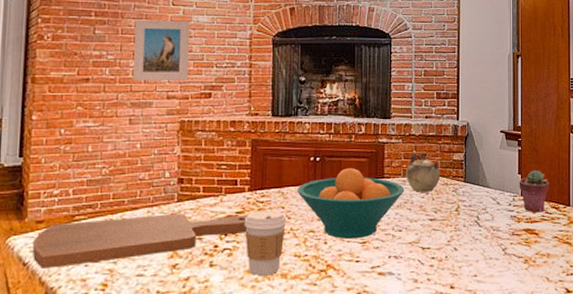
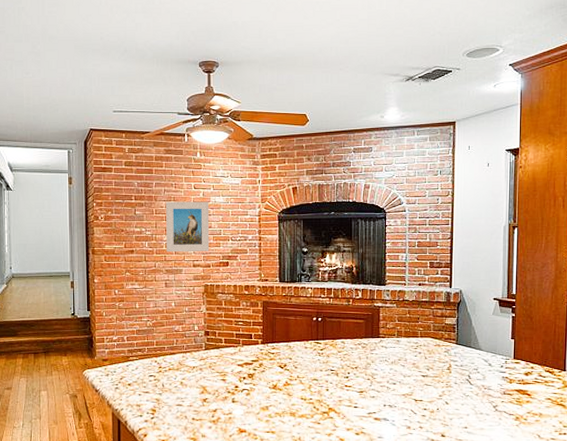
cutting board: present [33,213,248,269] -> none [102,359,262,395]
coffee cup: present [244,209,287,276] -> none [258,360,294,413]
fruit bowl: present [297,168,405,239] -> none [302,328,399,388]
teapot: present [405,153,441,192] -> none [399,316,433,351]
potted succulent: present [519,170,550,213] -> none [512,336,544,375]

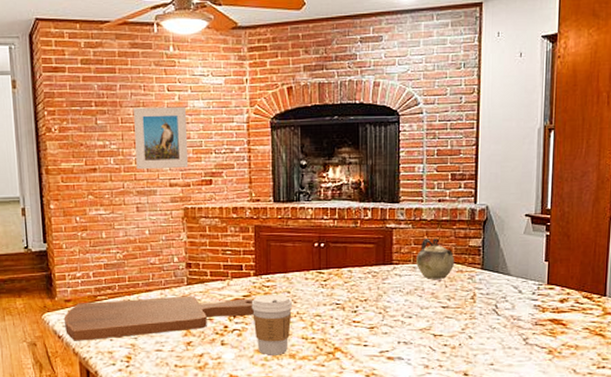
cutting board: none [102,359,262,395] -> present [64,296,255,341]
coffee cup: none [258,360,294,413] -> present [251,294,293,355]
teapot: none [399,316,433,351] -> present [415,238,455,279]

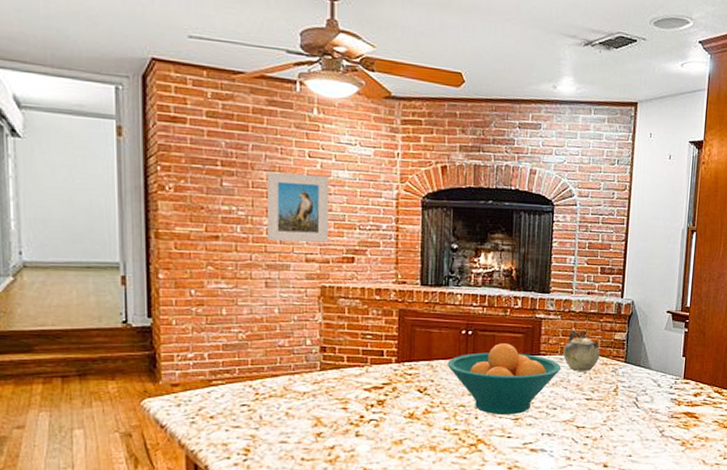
cutting board: present [64,296,255,341] -> none [170,382,395,432]
coffee cup: present [251,294,293,355] -> none [391,382,436,448]
fruit bowl: none [302,254,415,324] -> present [447,343,561,415]

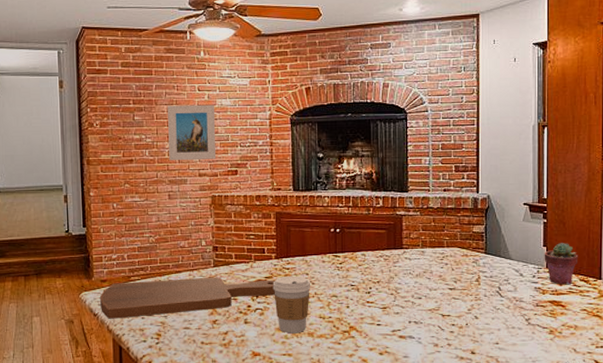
cutting board: none [170,382,395,432] -> present [100,277,276,319]
coffee cup: none [391,382,436,448] -> present [272,275,311,334]
fruit bowl: present [447,343,561,415] -> none [319,239,424,305]
teapot: present [562,330,601,371] -> none [423,225,460,263]
potted succulent: none [682,353,715,397] -> present [544,243,579,285]

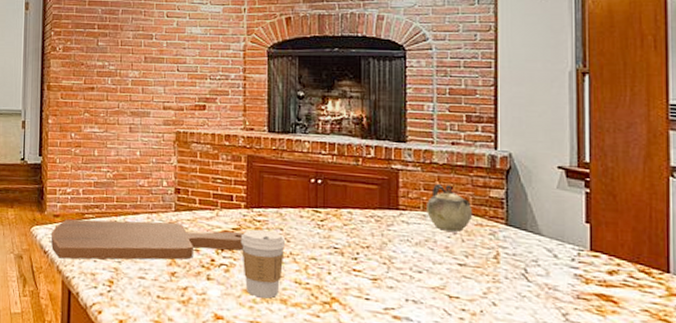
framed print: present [168,104,217,161] -> none [132,31,184,92]
teapot: none [423,225,460,263] -> present [425,184,473,232]
potted succulent: present [544,243,579,285] -> none [587,220,636,276]

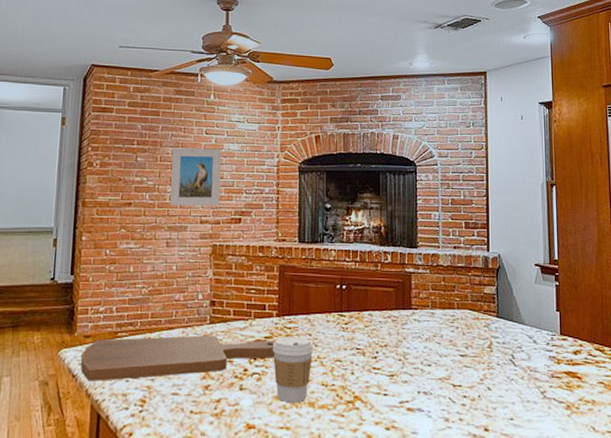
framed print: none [132,31,184,92] -> present [170,147,222,206]
teapot: present [425,184,473,232] -> none [433,284,471,326]

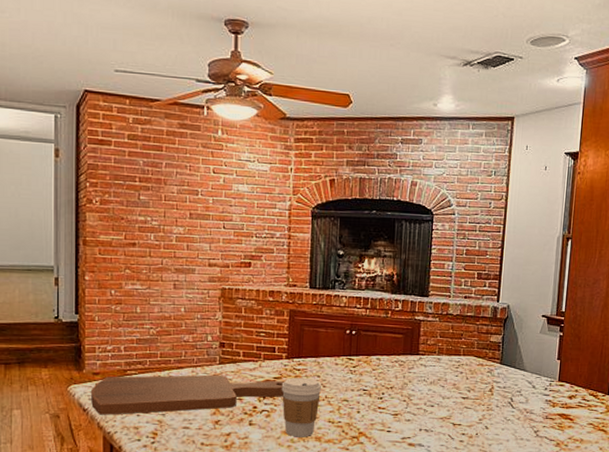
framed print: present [170,147,222,206] -> none [176,186,231,249]

